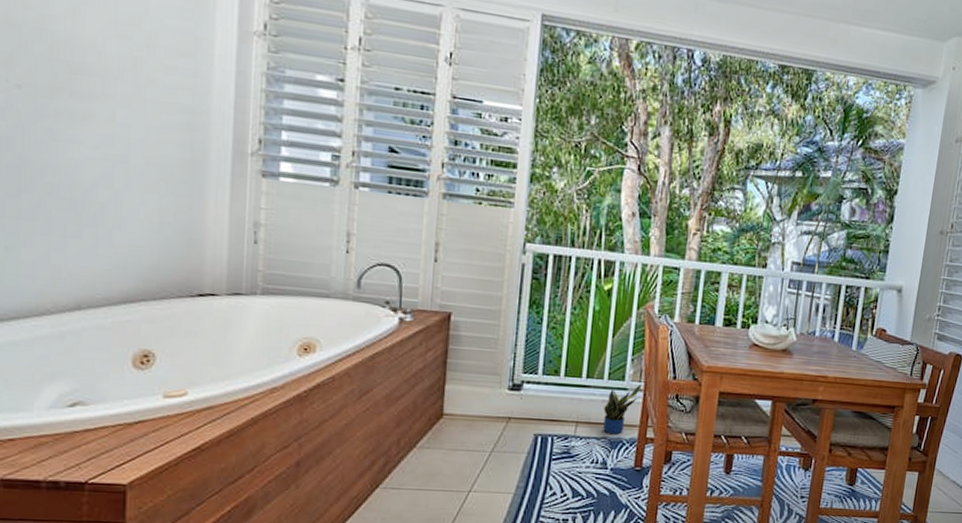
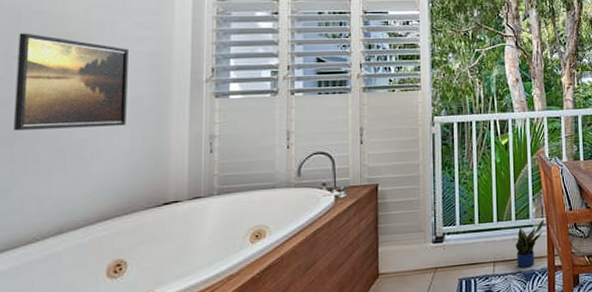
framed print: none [19,55,156,194] -> present [14,33,129,131]

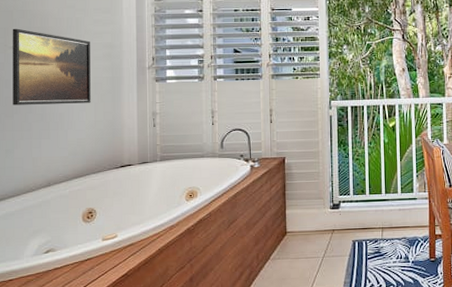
potted plant: present [515,219,544,268] -> none [401,193,427,235]

